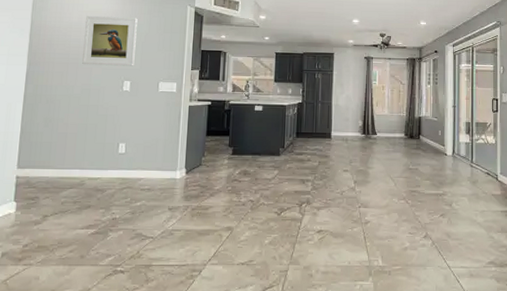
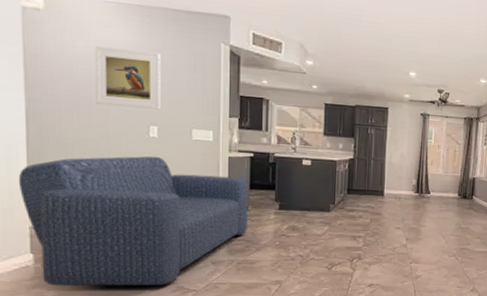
sofa: none [12,108,205,233] -> present [18,156,248,286]

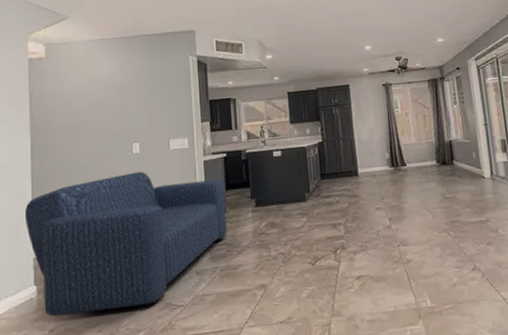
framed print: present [95,45,161,110] -> none [85,75,141,132]

